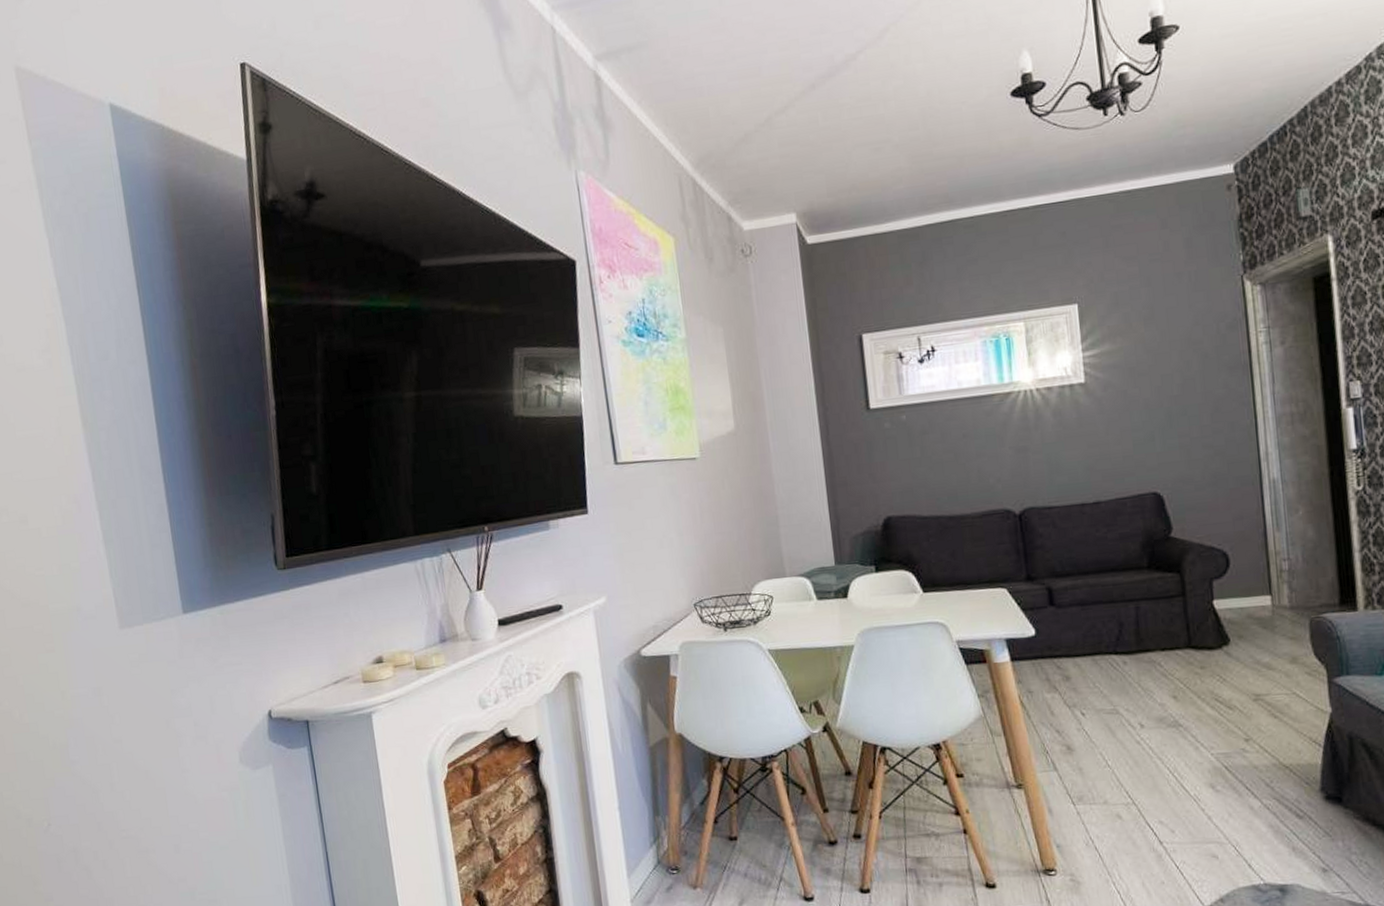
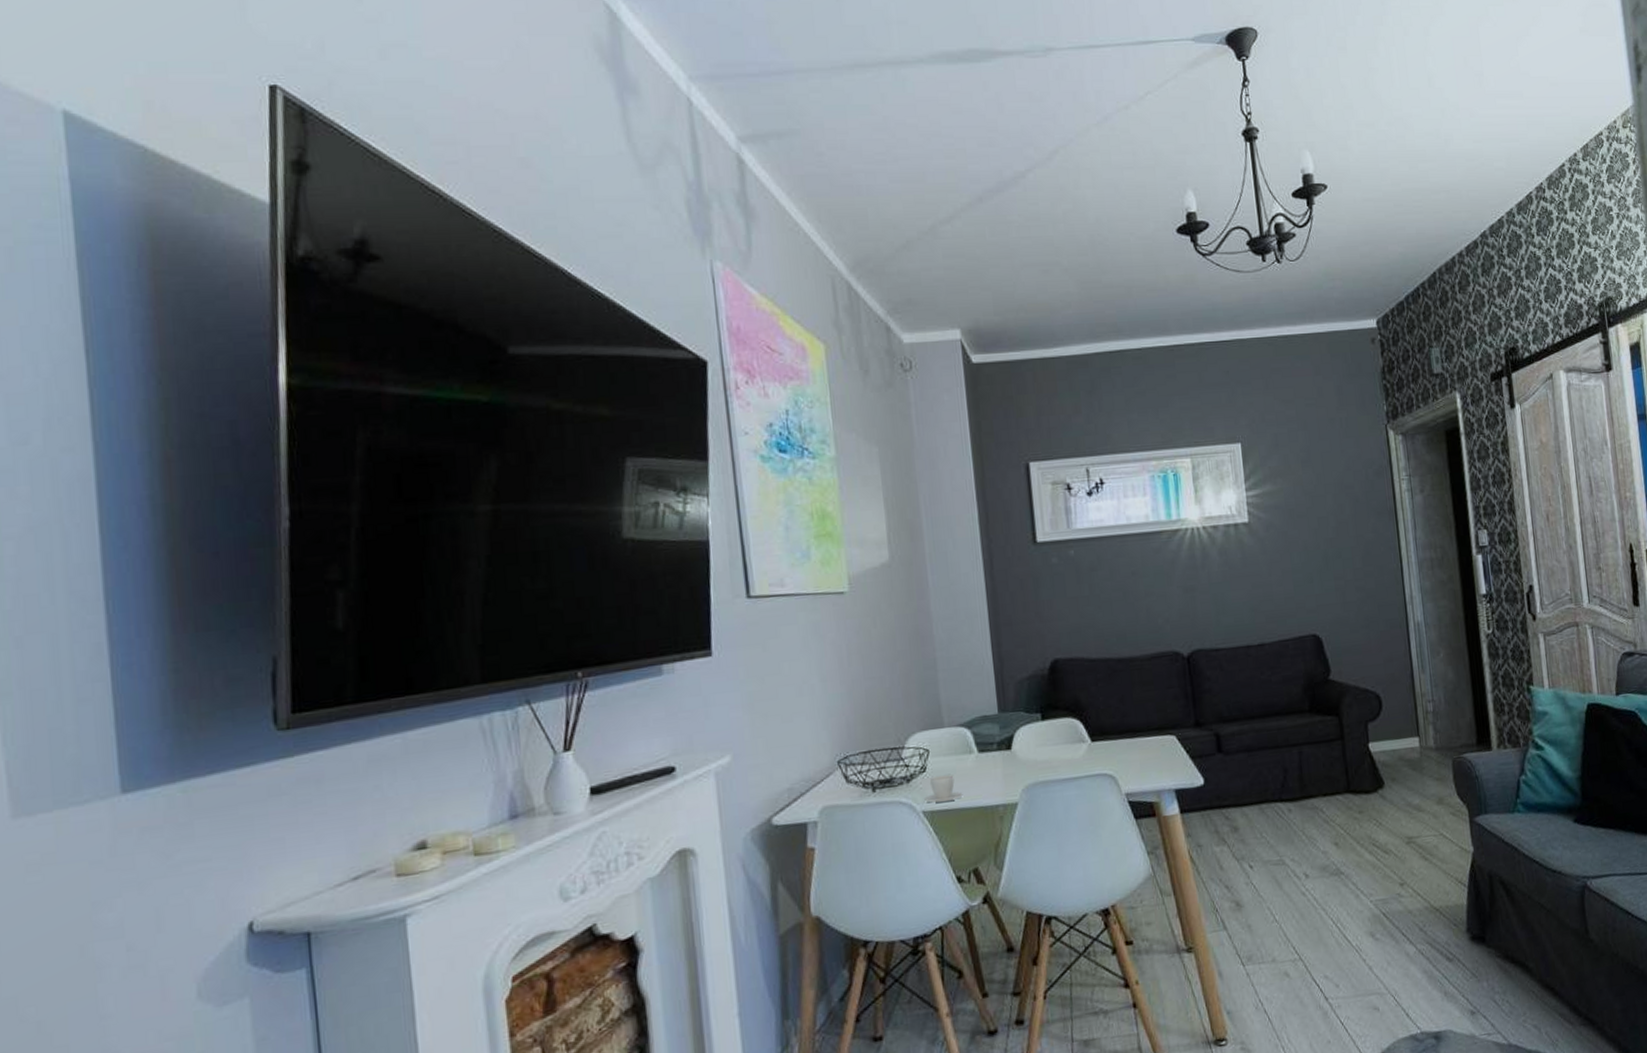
teacup: none [770,619,804,643] -> present [925,775,963,803]

